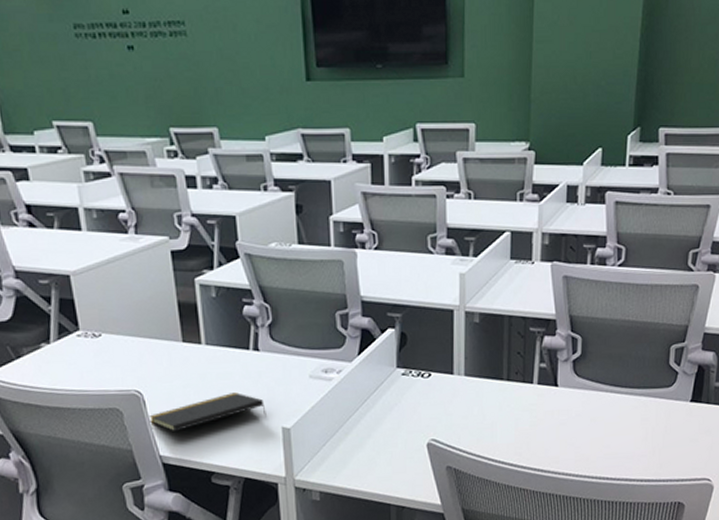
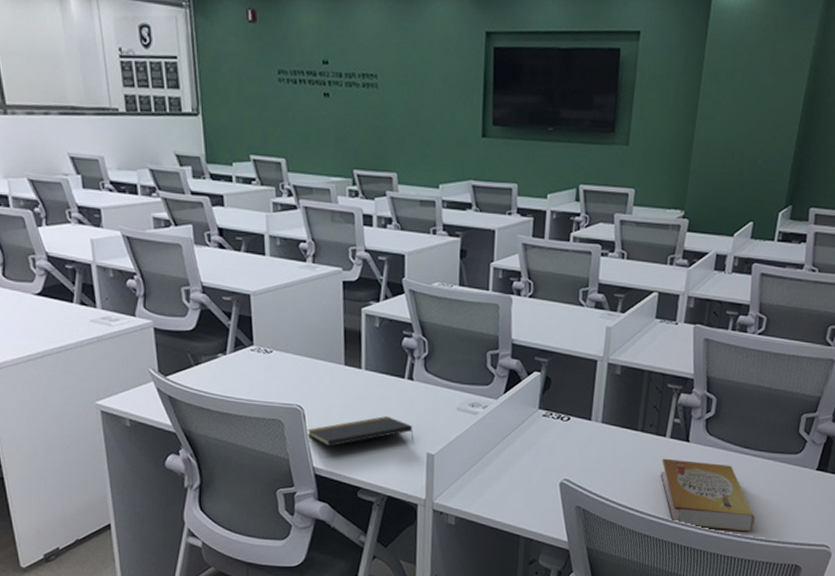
book: none [531,406,633,475] -> present [660,458,755,532]

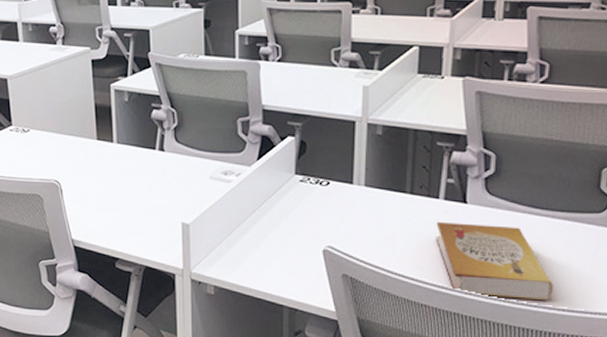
notepad: present [307,416,414,447] -> none [65,188,168,220]

